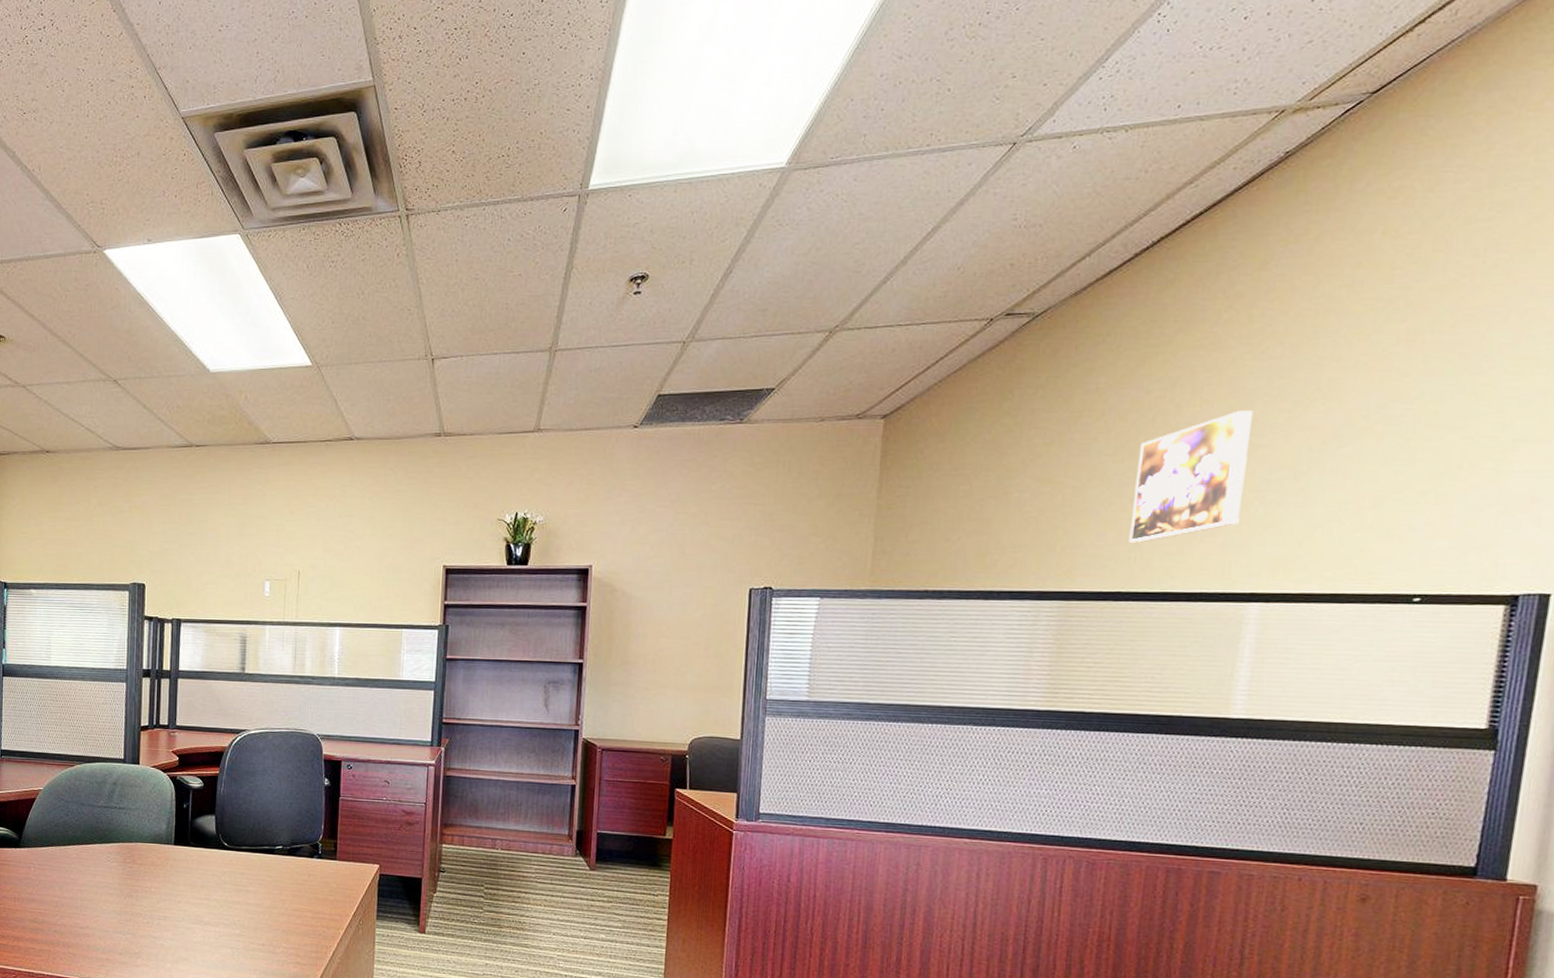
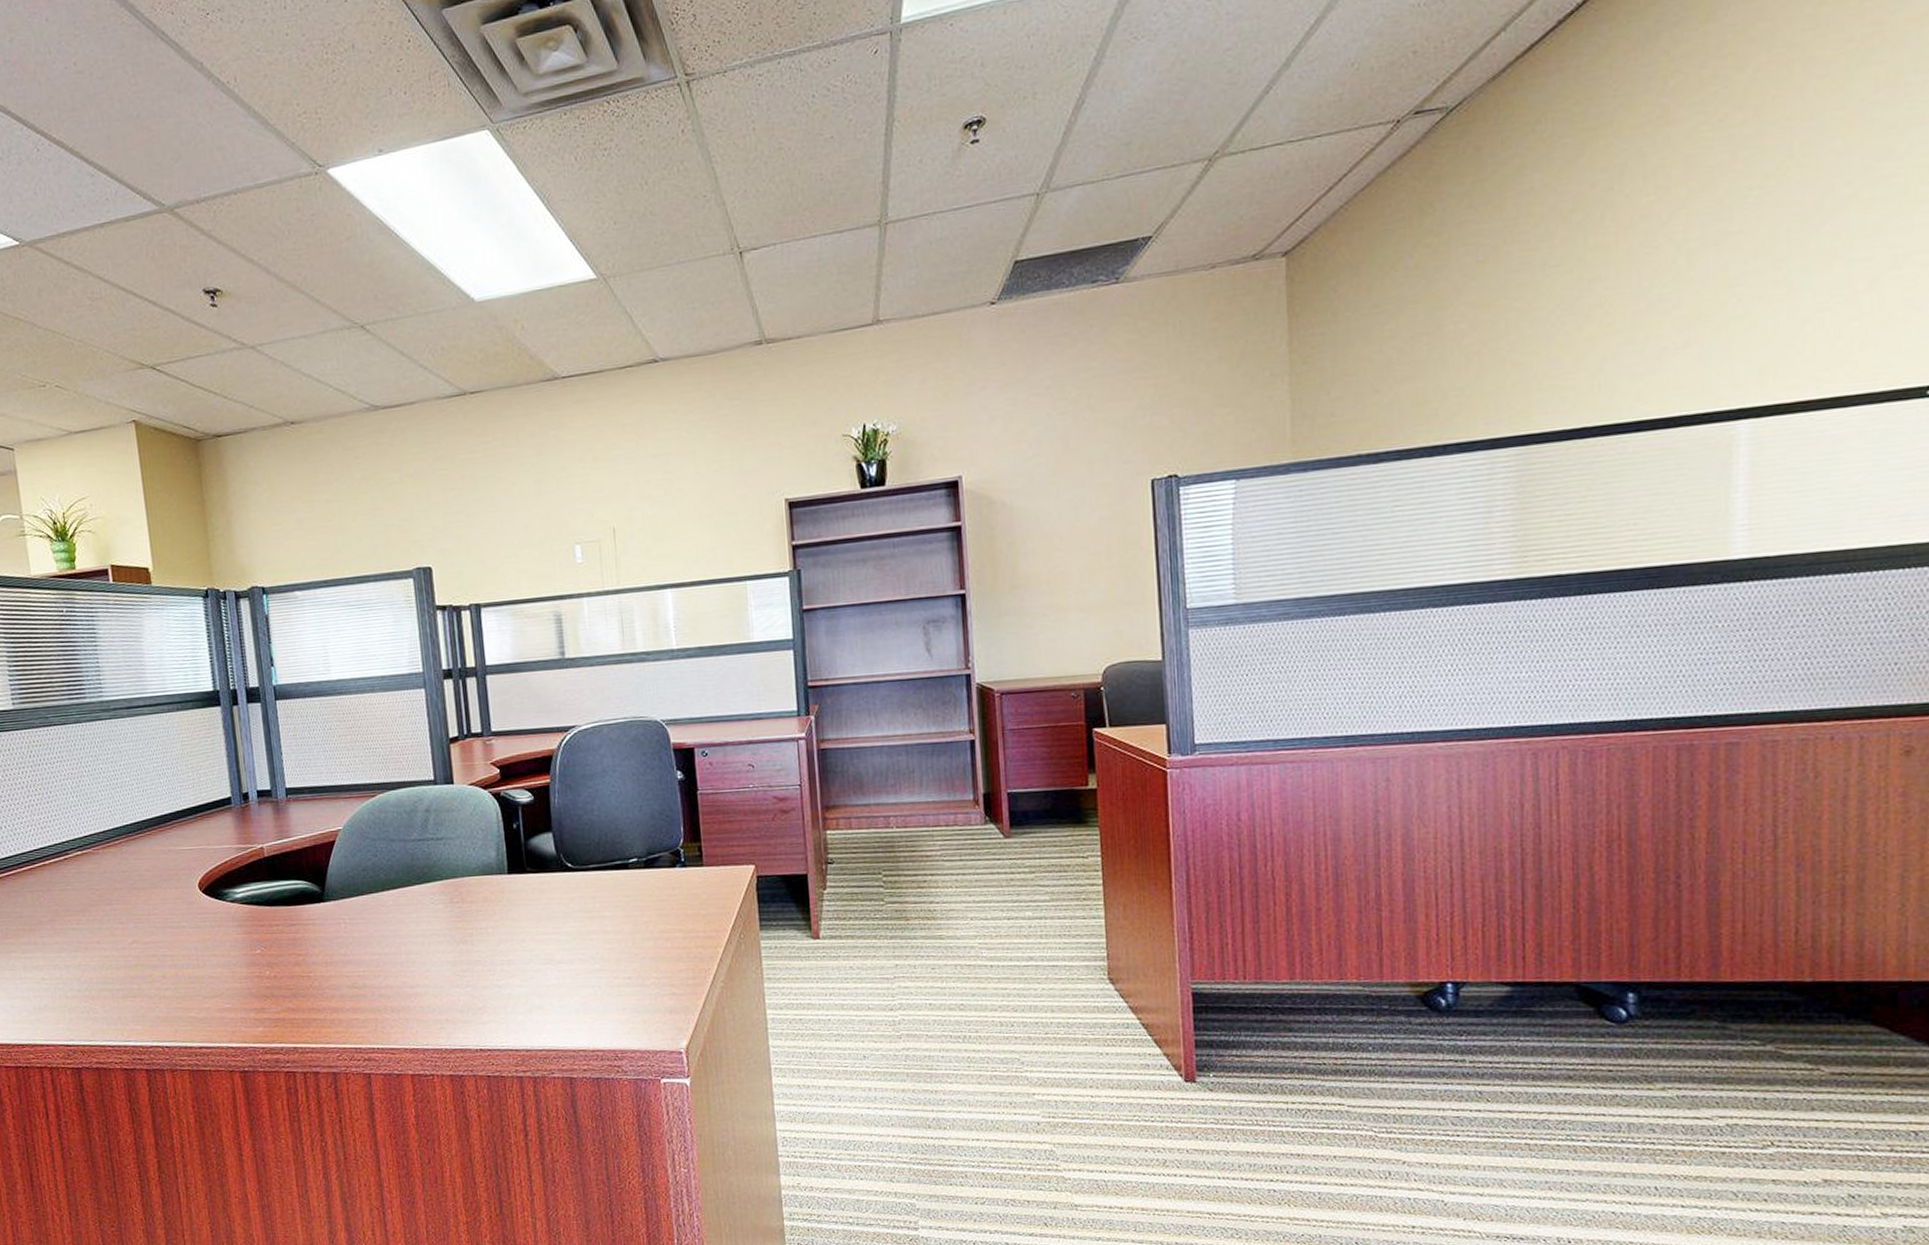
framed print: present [1128,411,1254,543] -> none [1589,192,1718,368]

